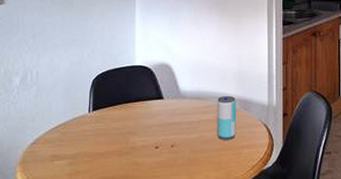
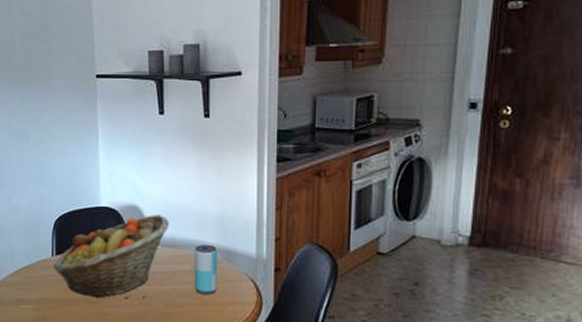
fruit basket: none [89,71,196,149] -> present [53,215,169,298]

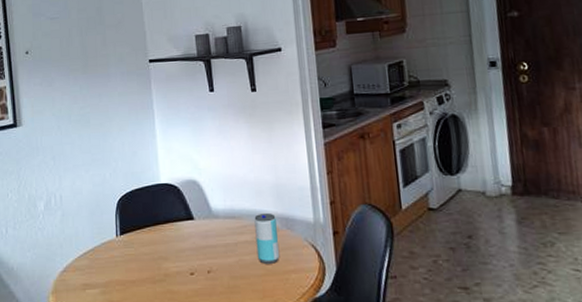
fruit basket: present [53,215,169,298] -> none [118,187,228,276]

